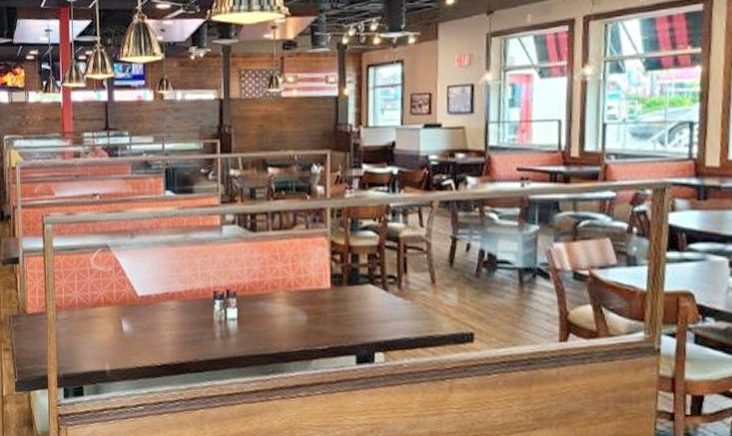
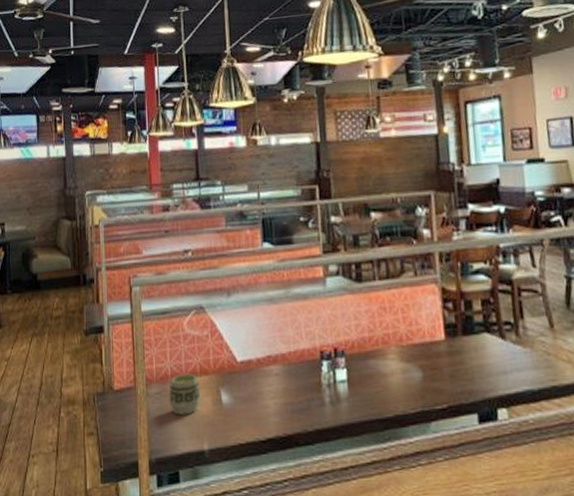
cup: none [76,303,104,339] -> present [169,373,201,415]

